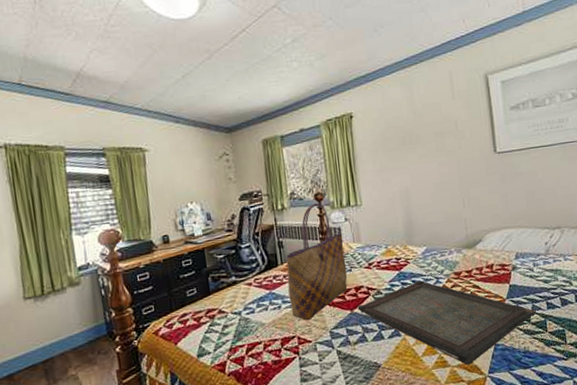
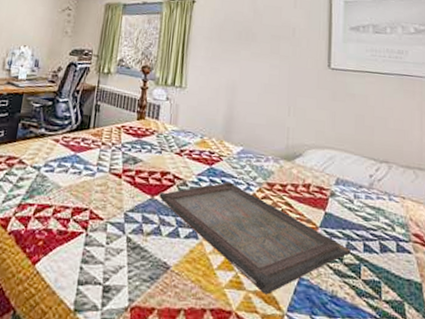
tote bag: present [286,203,348,321] -> none [90,75,161,196]

